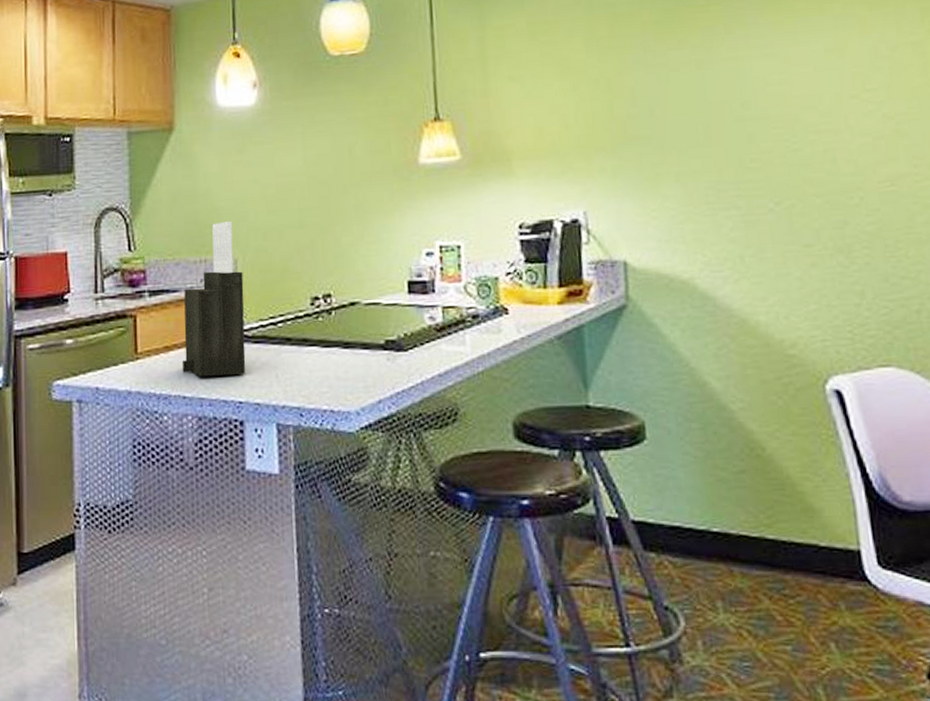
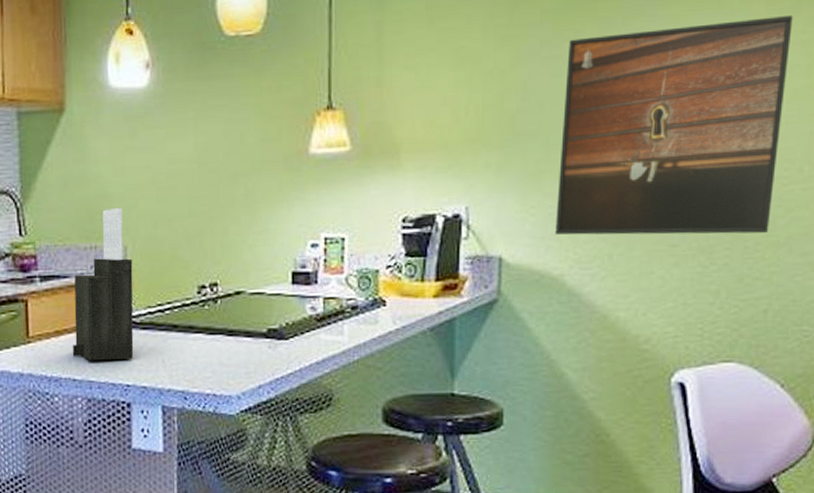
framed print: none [672,19,908,238] -> present [555,16,793,235]

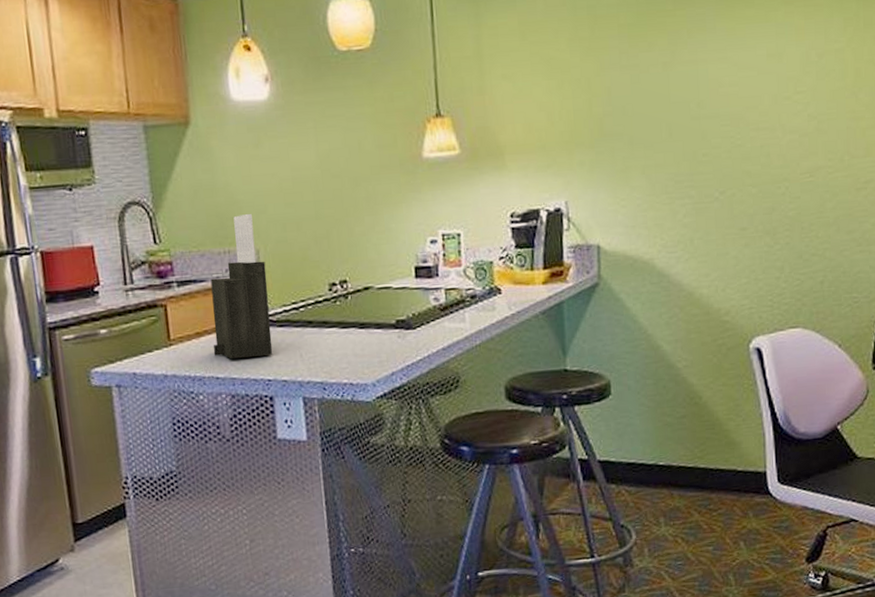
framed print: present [555,16,793,235] -> none [643,27,827,223]

